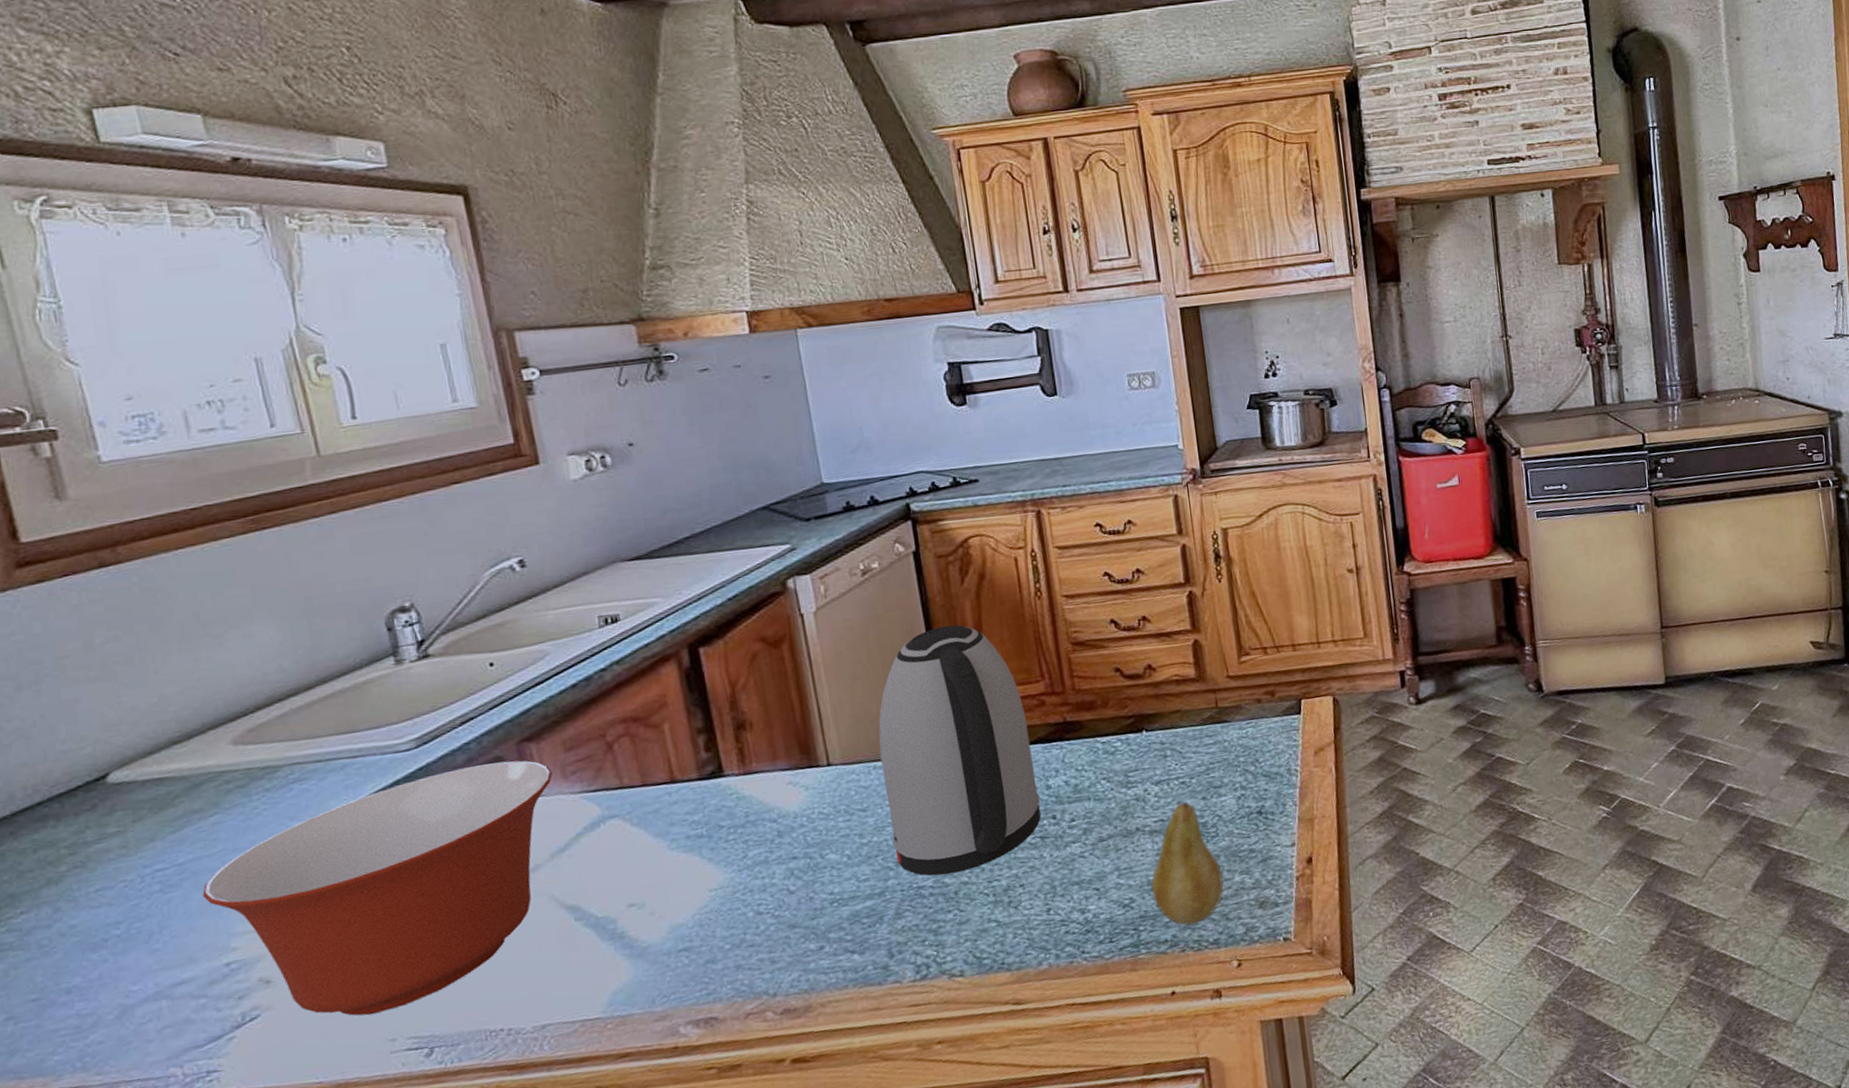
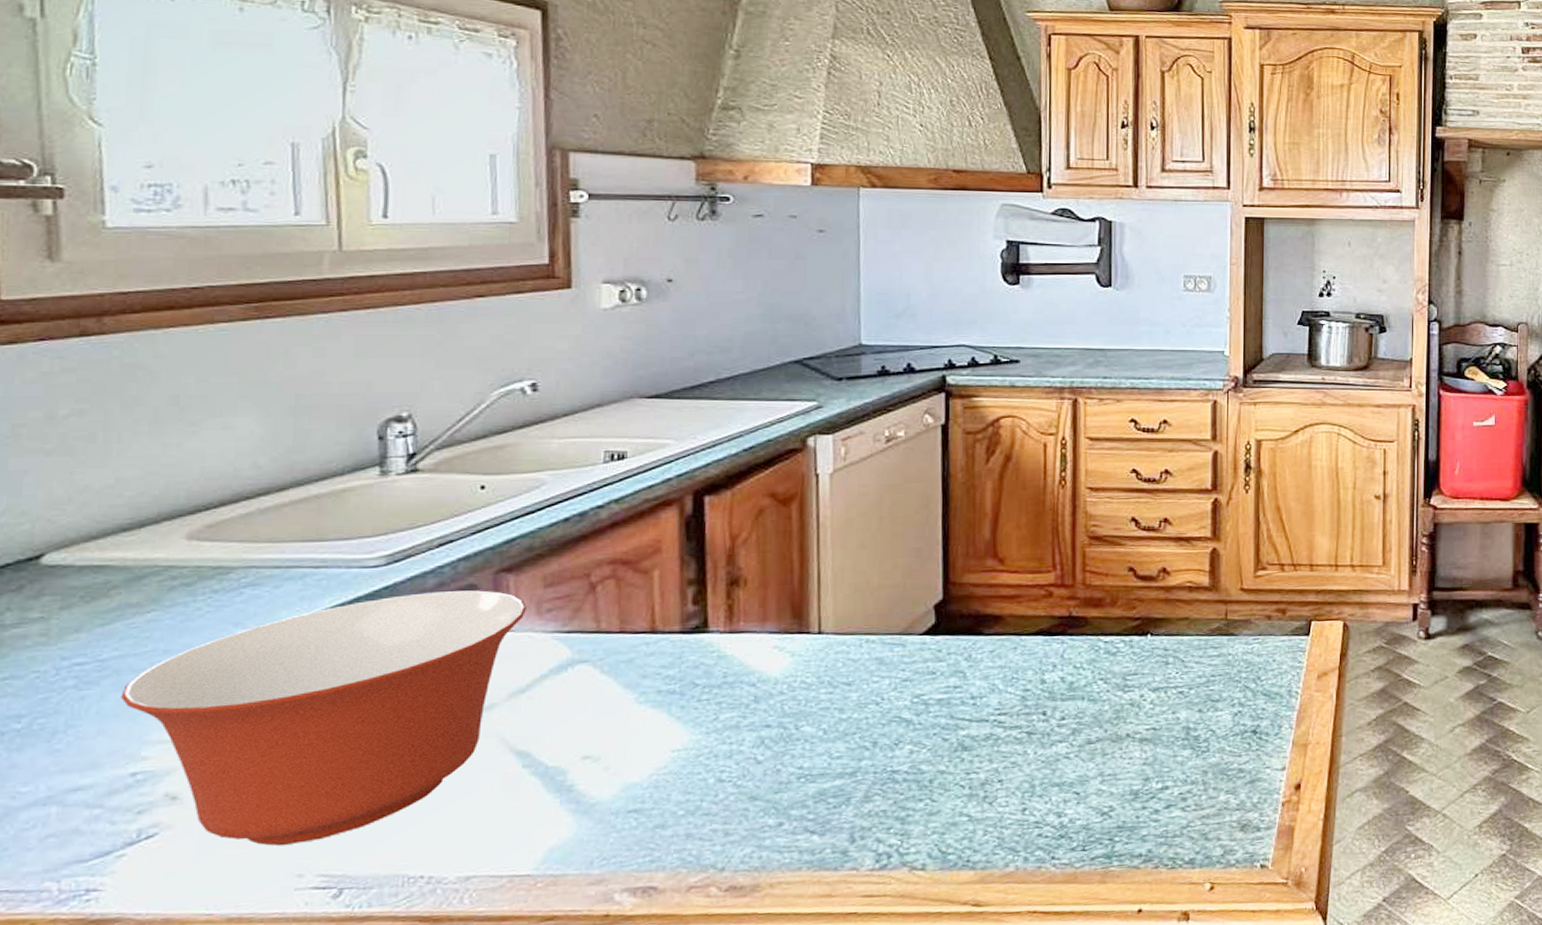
kettle: present [878,625,1041,877] -> none [873,504,1032,762]
fruit: present [1151,801,1224,925] -> none [1133,712,1207,841]

